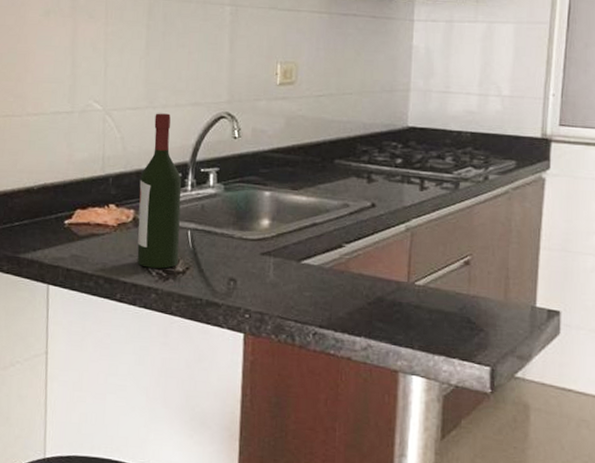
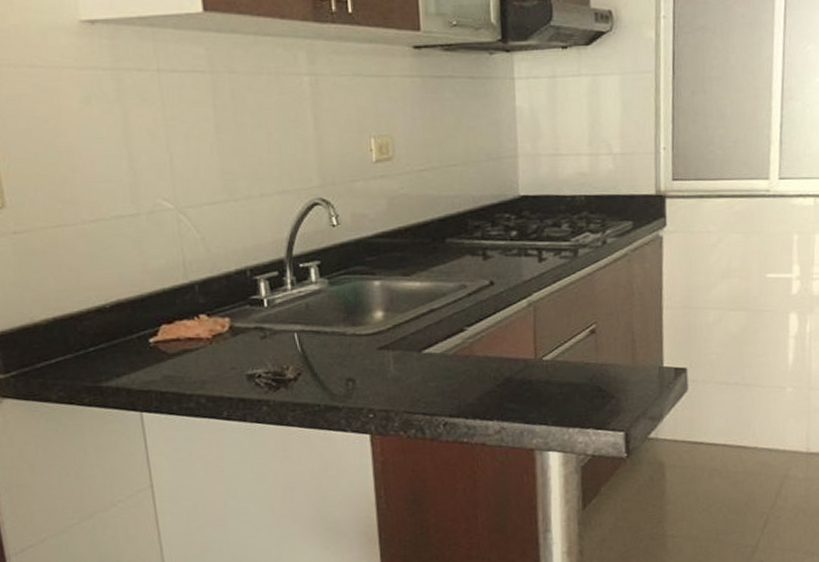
wine bottle: present [137,113,182,269] -> none [230,205,288,379]

